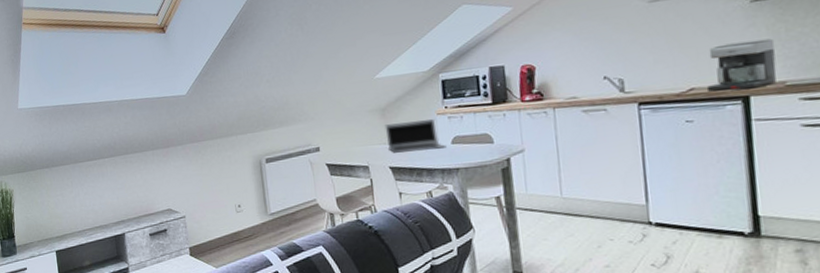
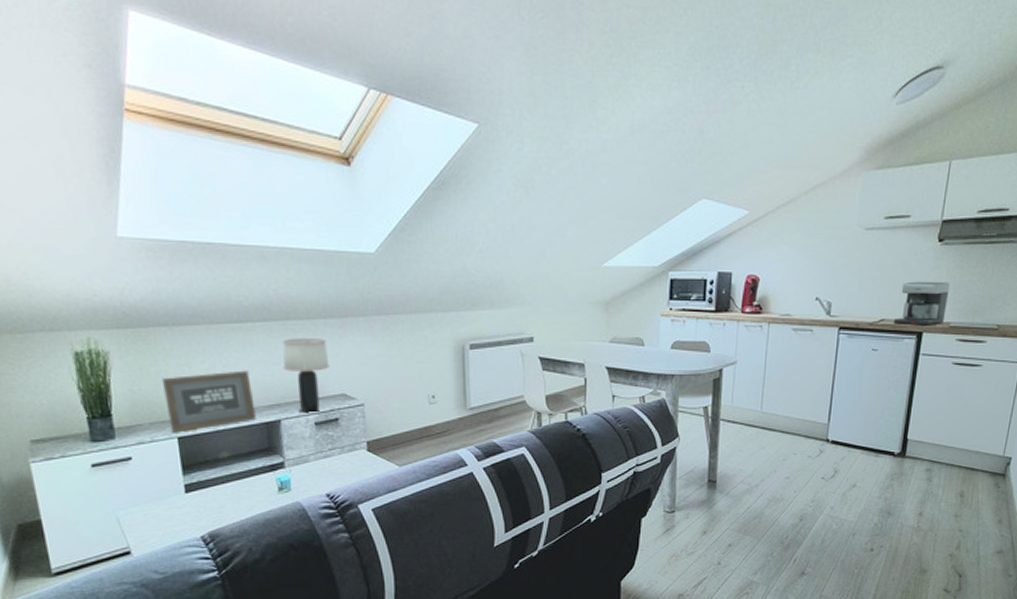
picture frame: none [45,196,108,248] -> present [161,370,256,433]
table lamp: none [124,166,158,227] -> present [282,338,330,413]
laptop: present [384,119,447,153] -> none [606,320,665,354]

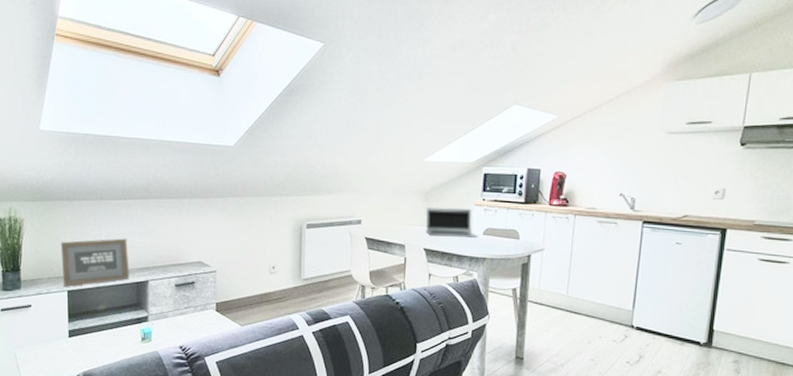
table lamp: present [282,338,330,413] -> none [154,214,191,276]
laptop: none [606,320,665,354] -> present [425,208,478,239]
coffee maker: present [894,281,951,327] -> none [697,181,754,224]

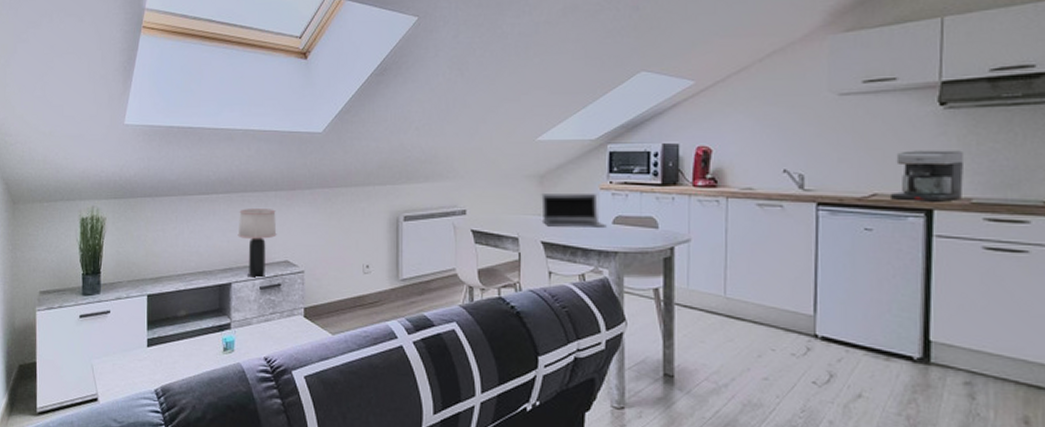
picture frame: present [60,238,129,287] -> none [141,236,212,291]
table lamp: none [154,214,191,276] -> present [237,209,277,278]
coffee maker: none [697,181,754,224] -> present [891,150,965,204]

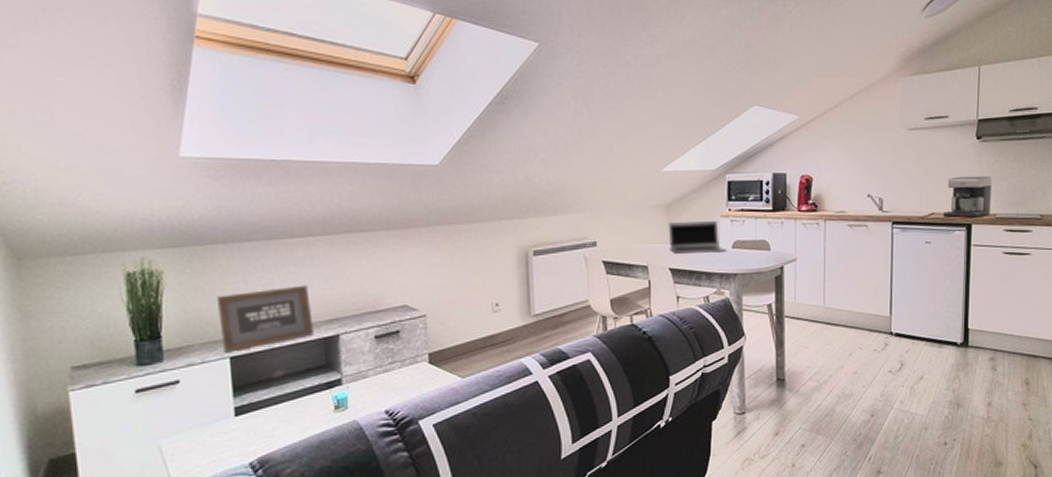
picture frame: none [141,236,212,291] -> present [216,285,314,353]
table lamp: present [237,209,277,278] -> none [343,250,392,327]

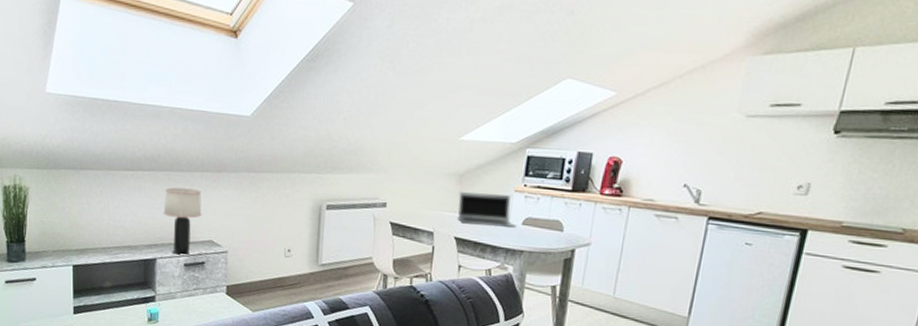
picture frame: present [216,285,314,353] -> none [66,212,137,261]
table lamp: none [343,250,392,327] -> present [163,187,202,255]
coffee maker: present [944,176,992,219] -> none [774,174,846,225]

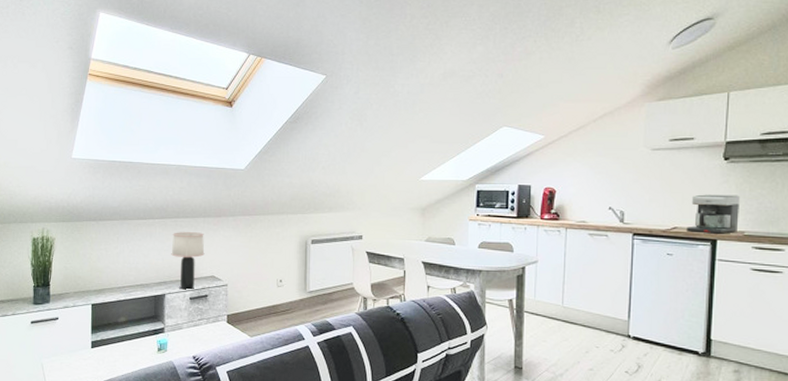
laptop: present [458,192,516,229] -> none [423,223,473,252]
coffee maker: none [774,174,846,225] -> present [687,194,741,235]

